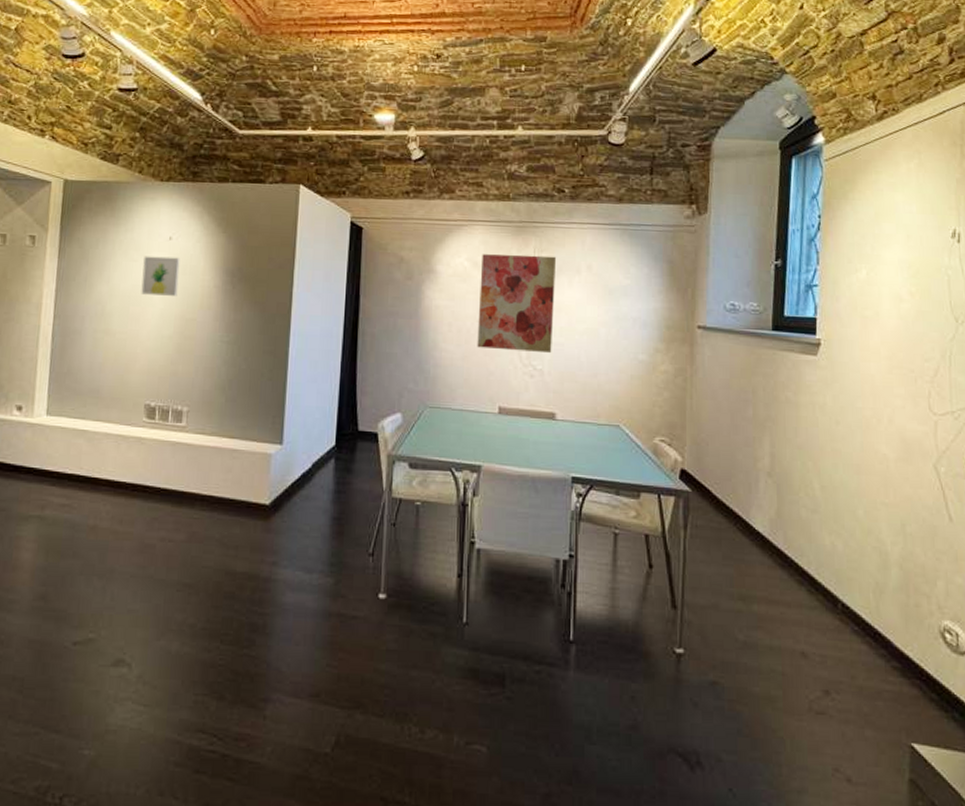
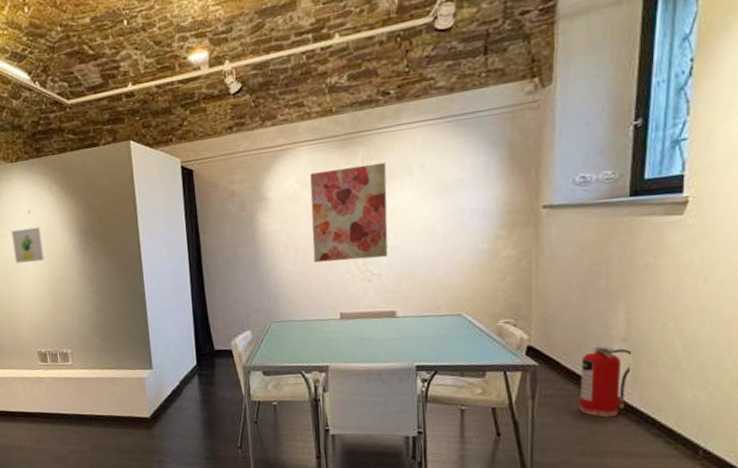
fire extinguisher: none [729,478,778,558] -> present [579,346,634,418]

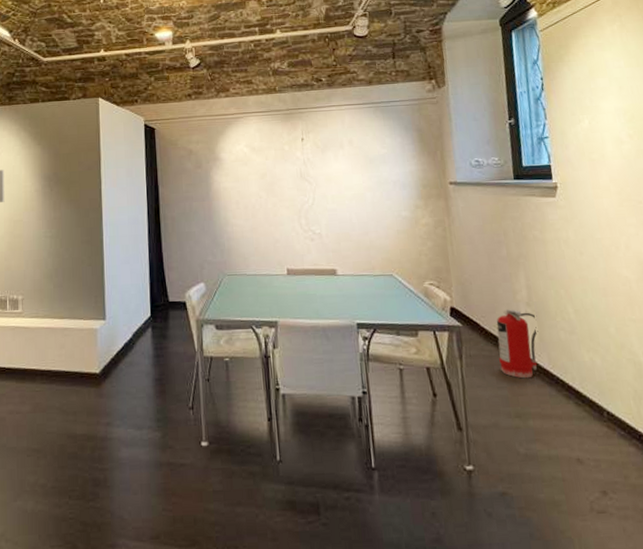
wall art: present [310,162,388,263] -> none [258,136,327,220]

